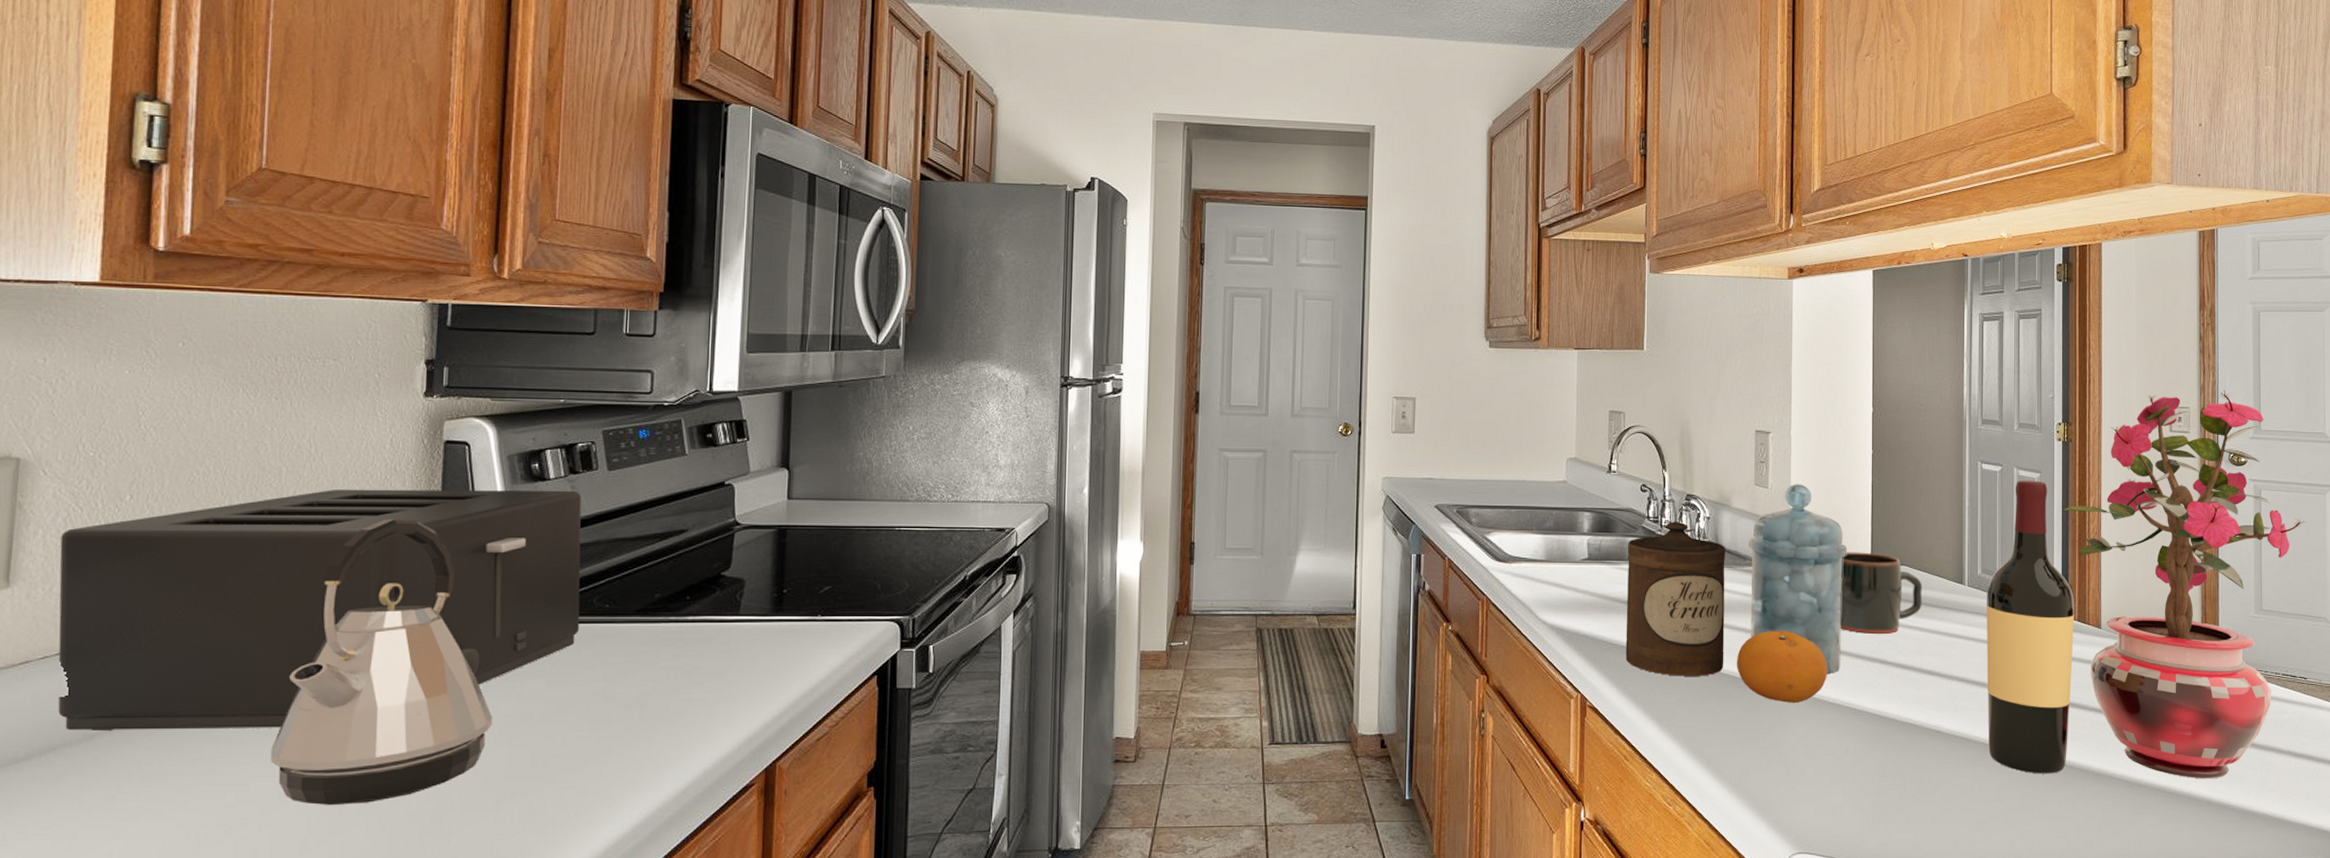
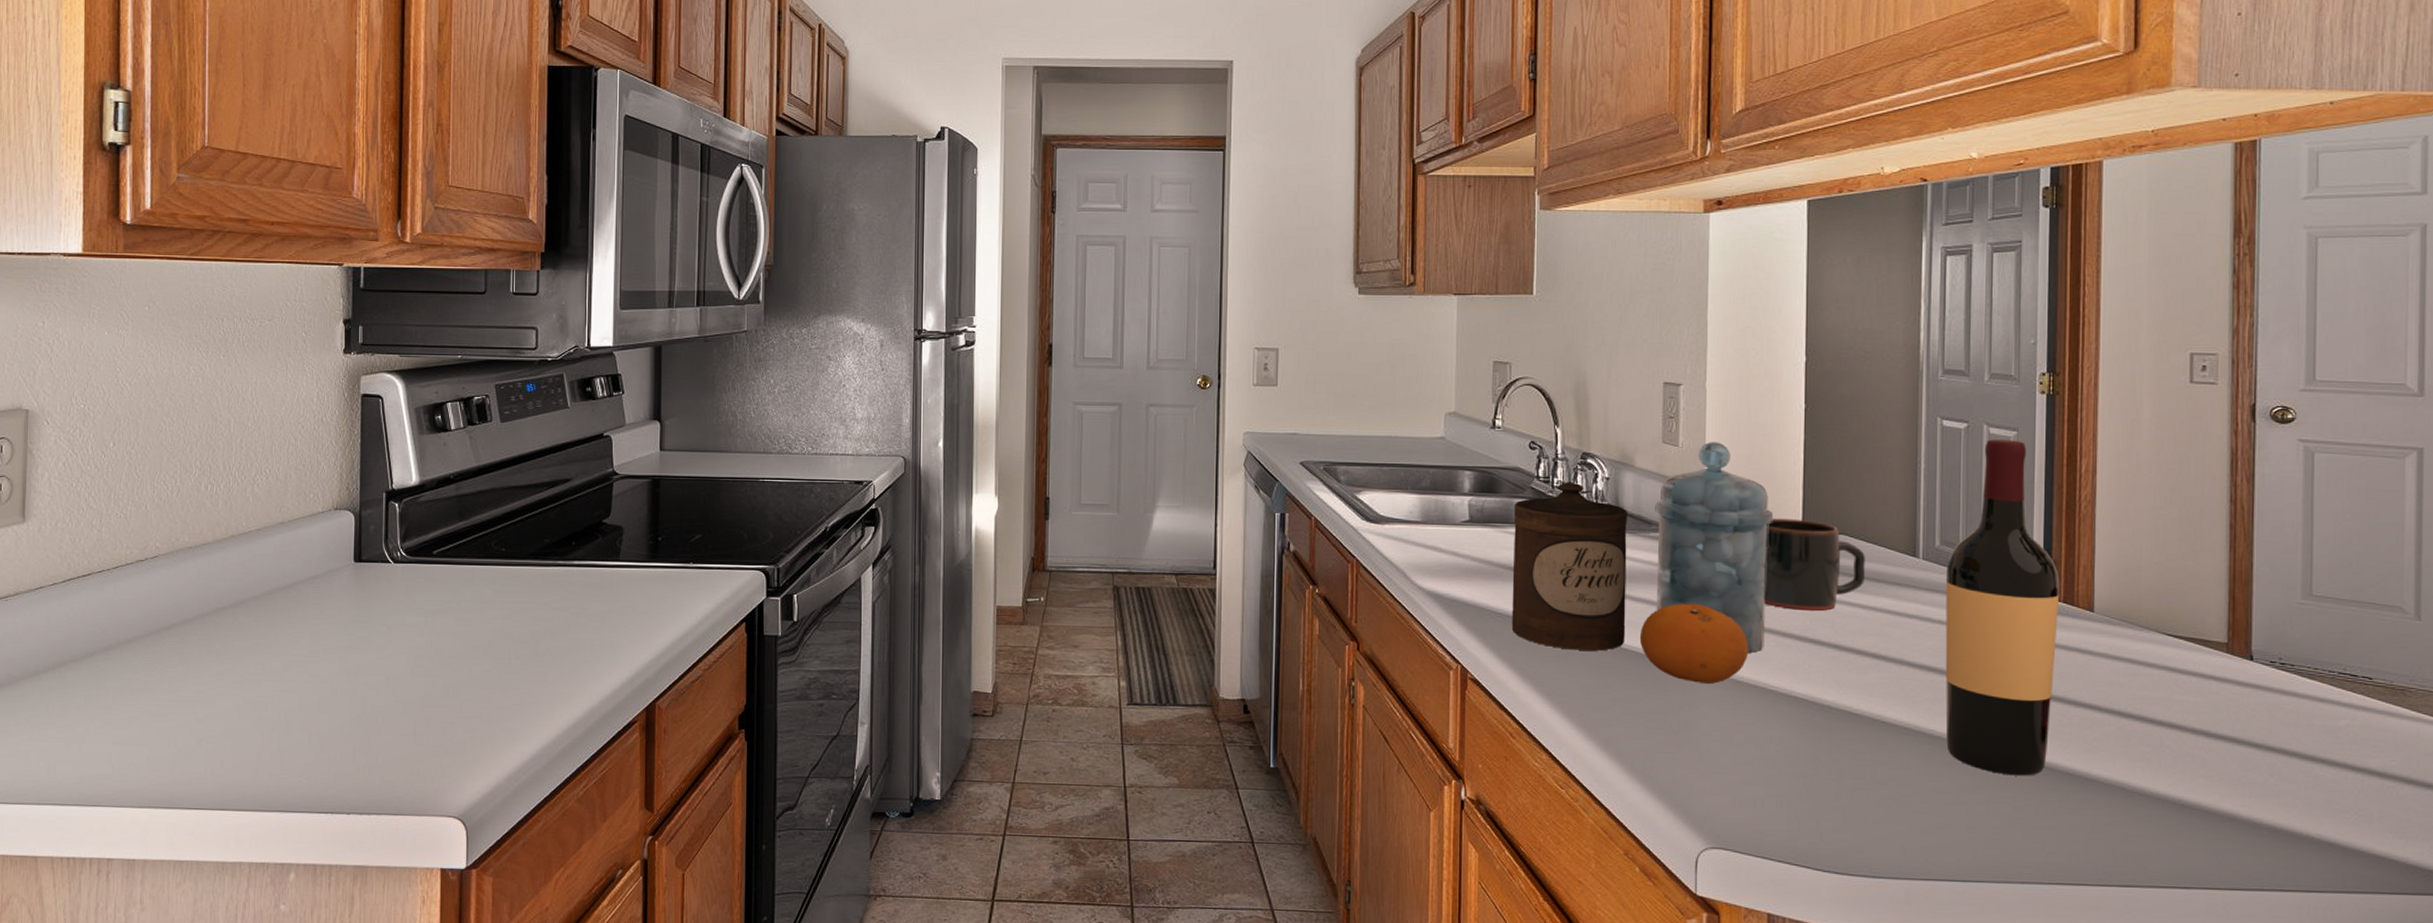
toaster: present [58,489,582,731] -> none [62,438,480,653]
kettle: present [270,519,493,805] -> none [230,466,410,724]
potted plant: present [2062,390,2306,779] -> none [2045,333,2376,792]

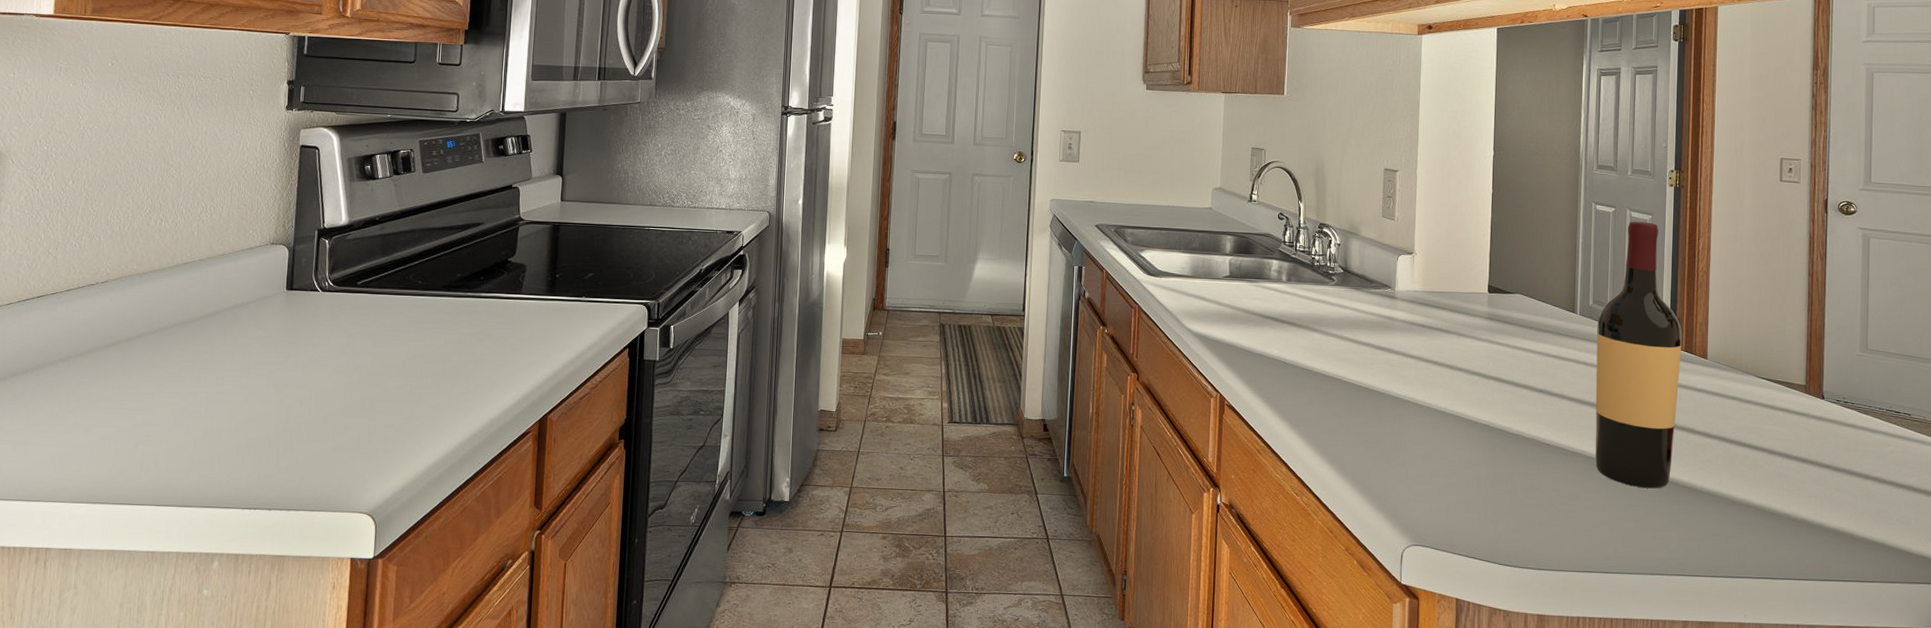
canister: present [1511,482,1627,651] -> none [1261,246,1354,384]
fruit: present [1640,603,1749,684] -> none [1362,346,1446,412]
canister: present [1655,442,1774,653] -> none [1374,217,1467,387]
mug: present [1764,518,1866,612] -> none [1458,280,1537,355]

